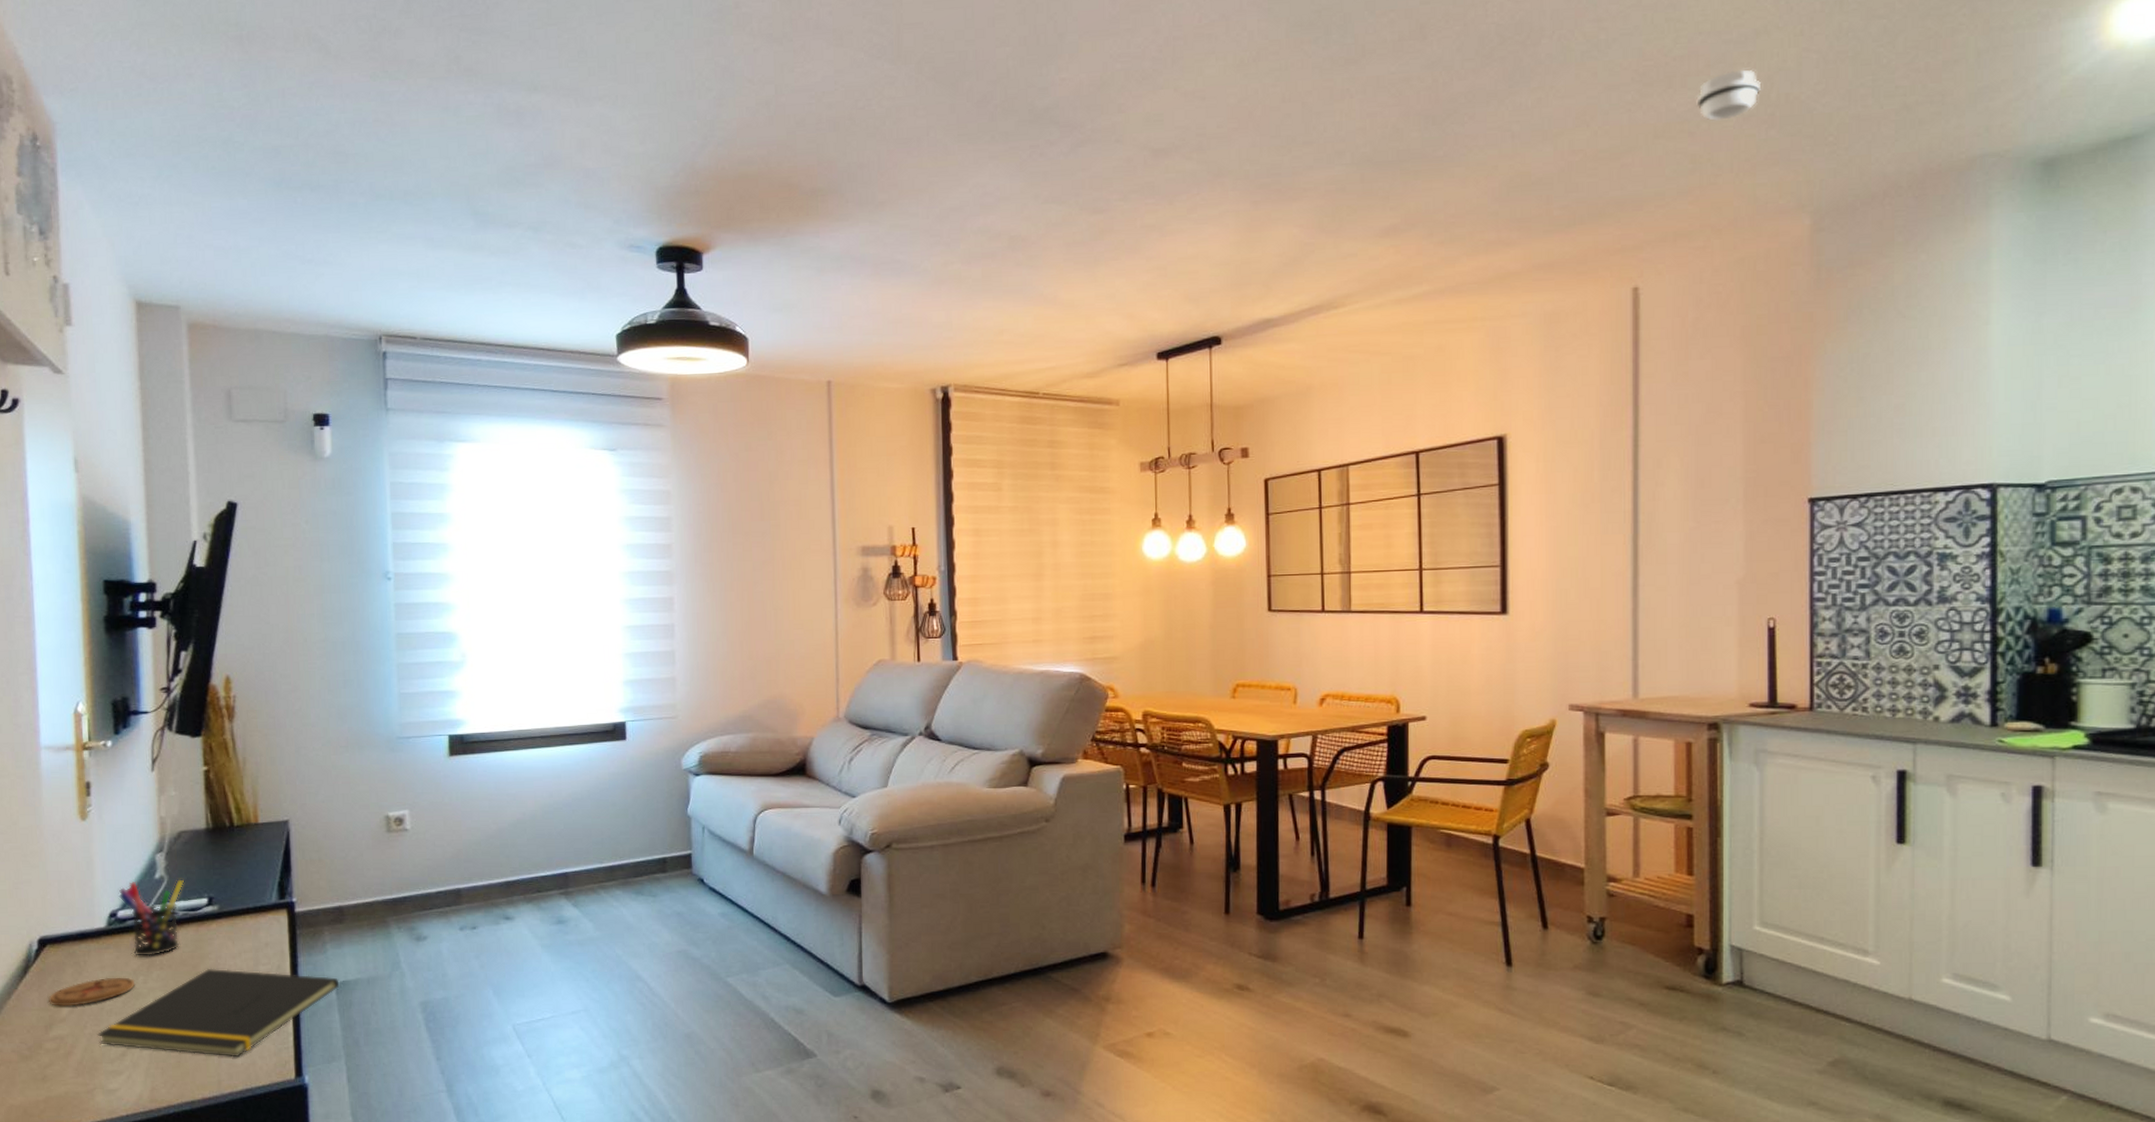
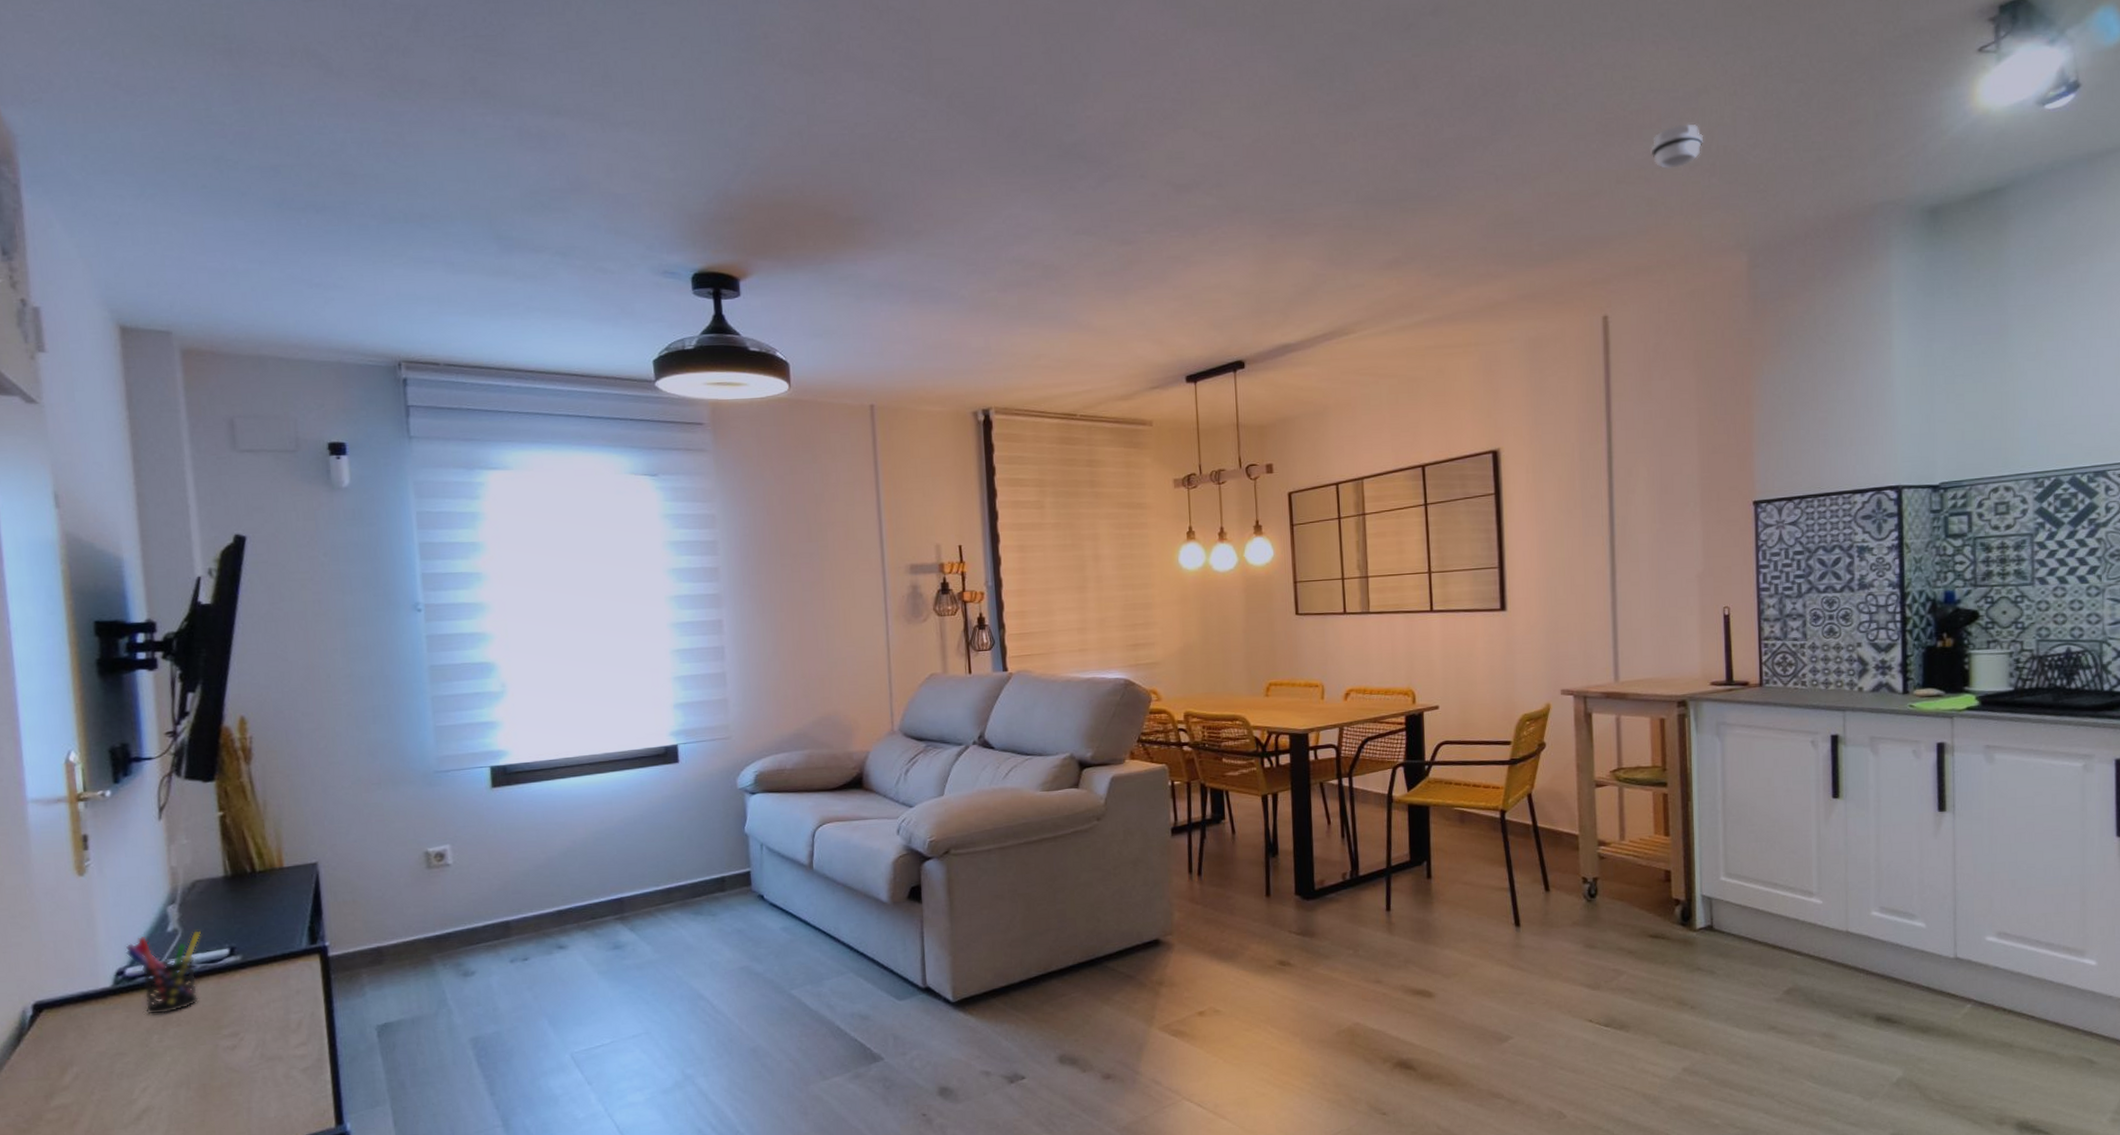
coaster: present [48,977,136,1006] -> none [48,1037,149,1074]
notepad: present [98,968,339,1058] -> none [107,1019,381,1111]

